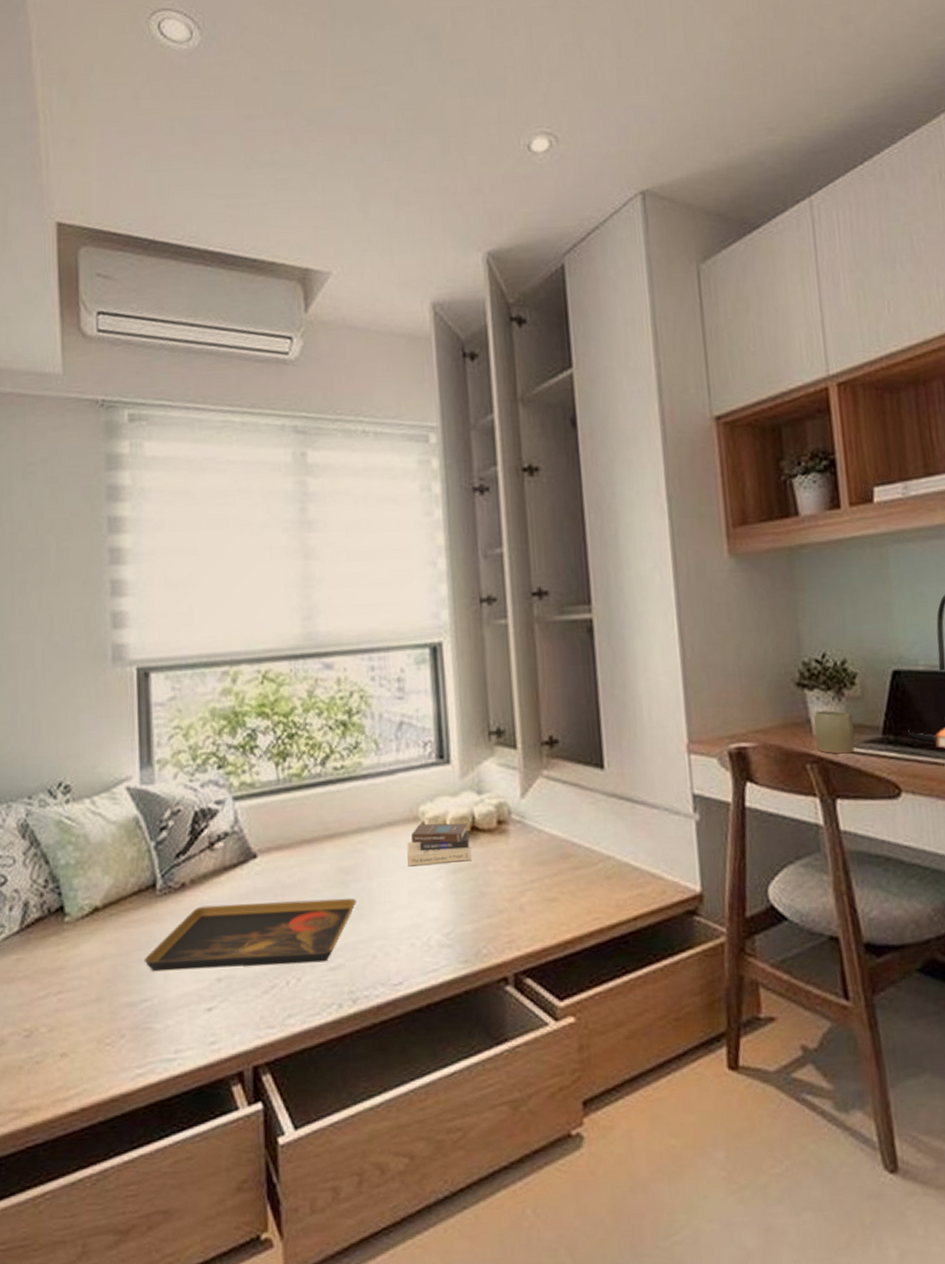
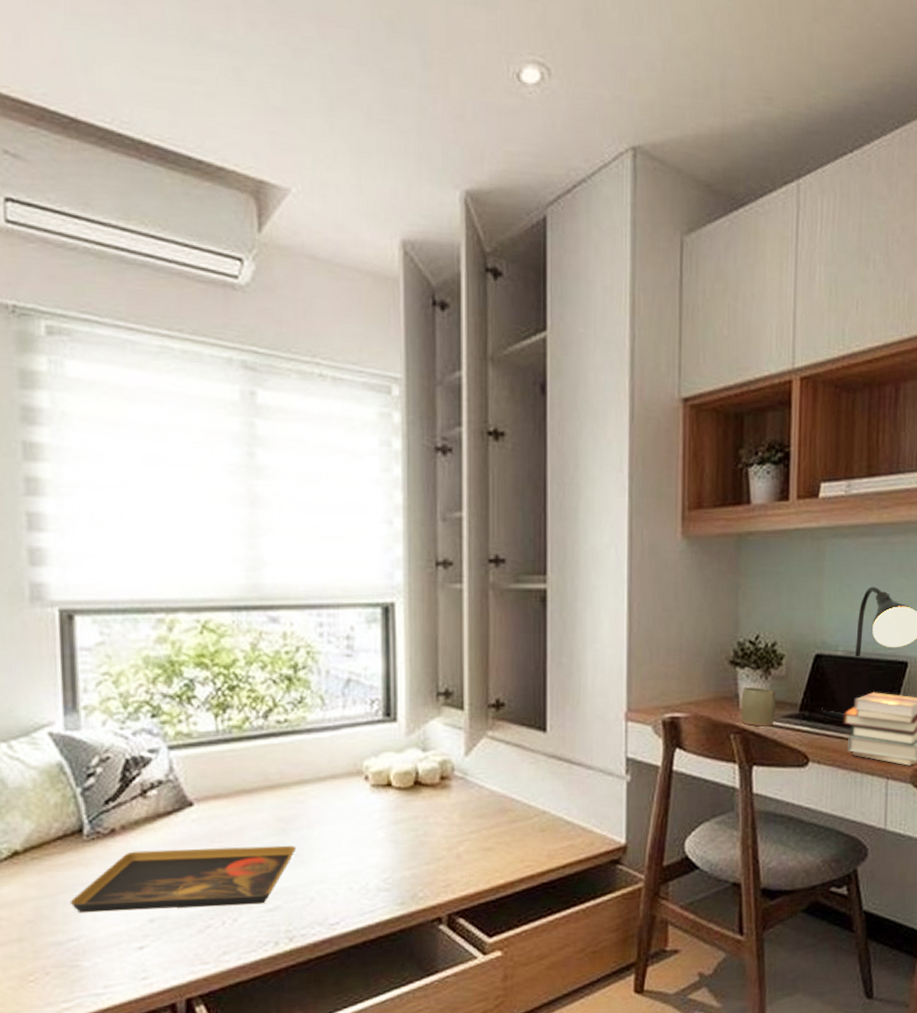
books: present [406,823,472,867] -> none [349,777,413,817]

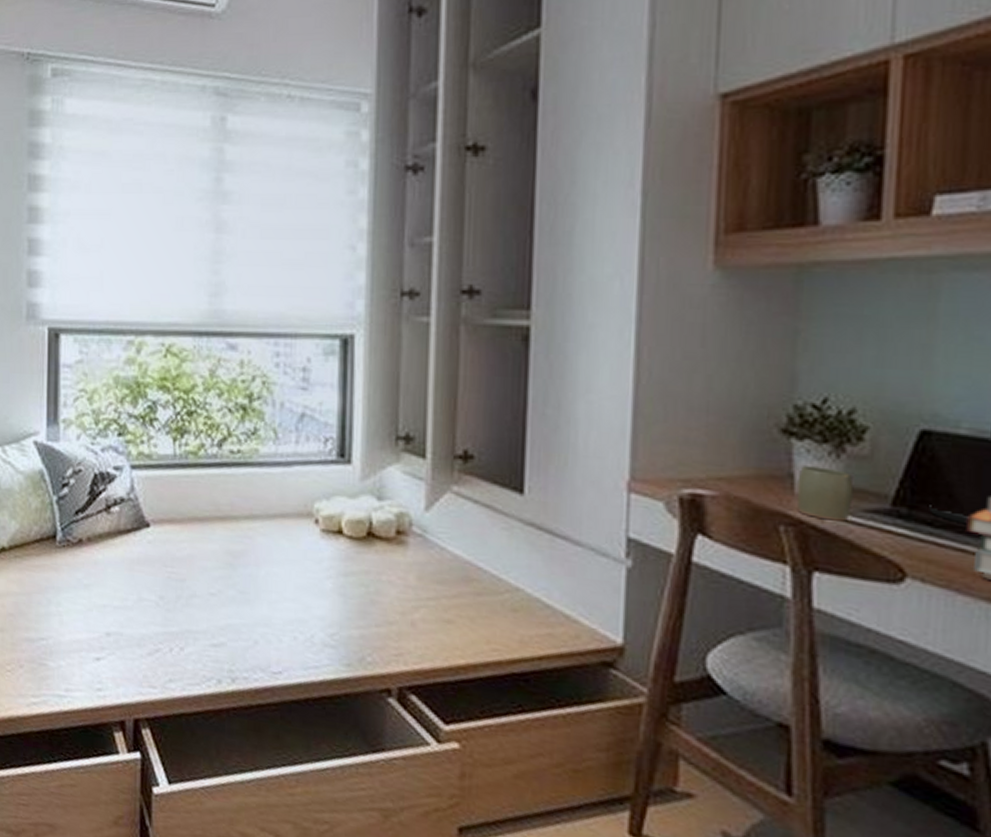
decorative tray: present [70,845,296,912] -> none [42,563,242,638]

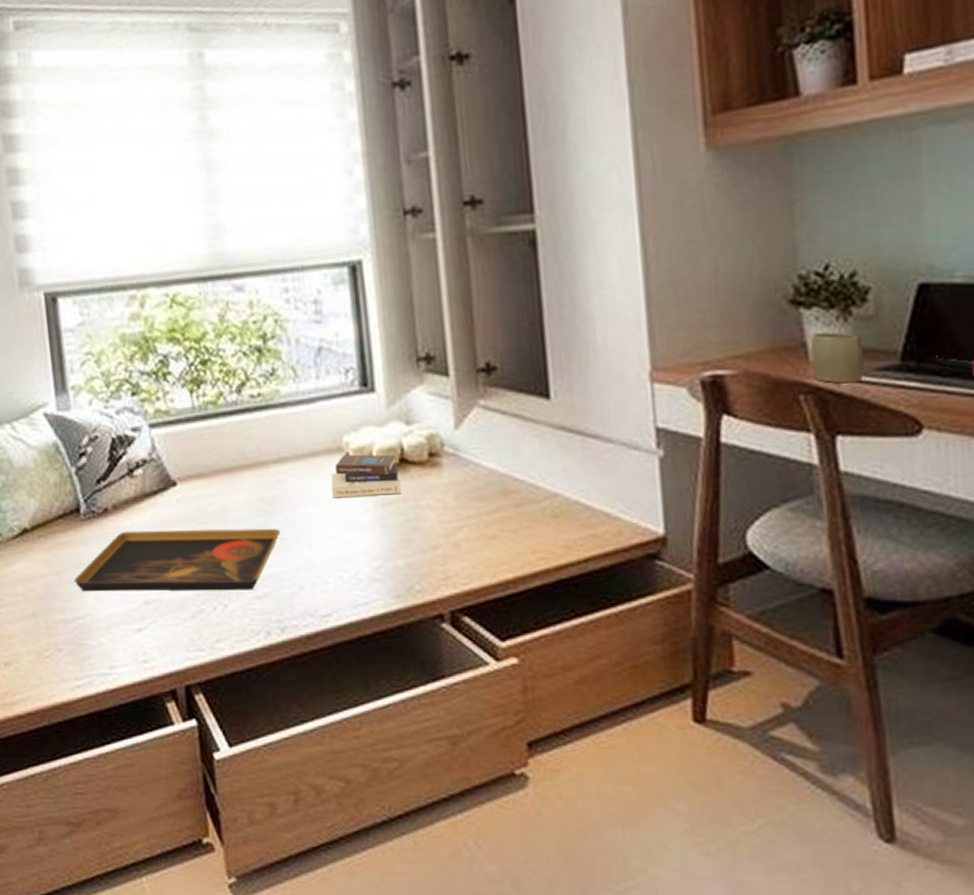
decorative tray: none [42,563,242,638] -> present [73,528,280,591]
books: none [297,520,365,567] -> present [330,454,402,499]

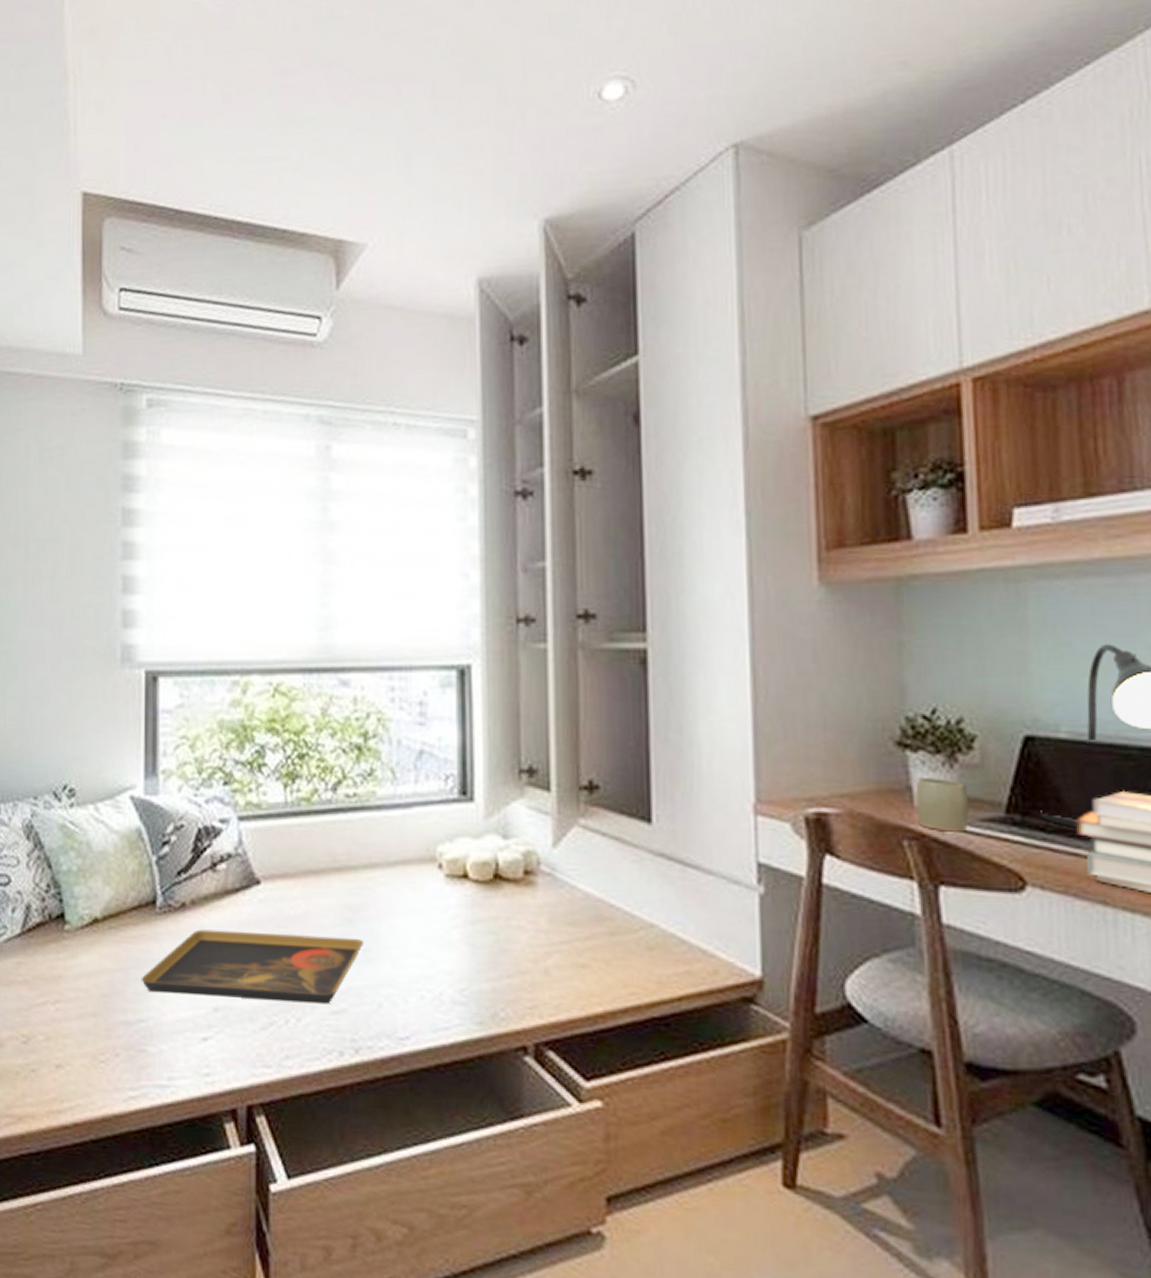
books: present [330,454,402,499] -> none [421,865,493,913]

